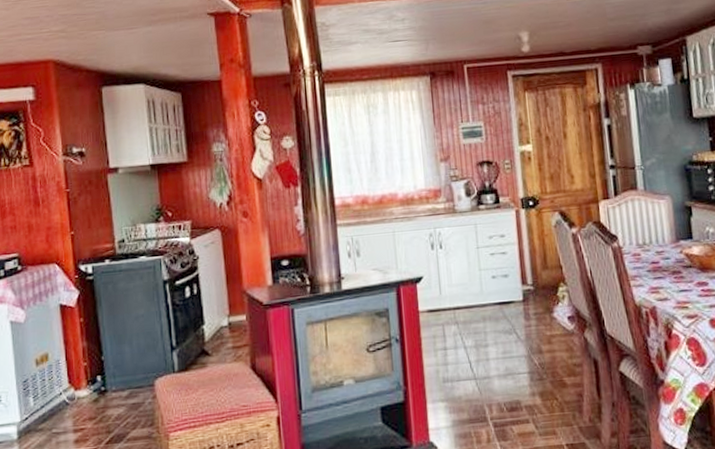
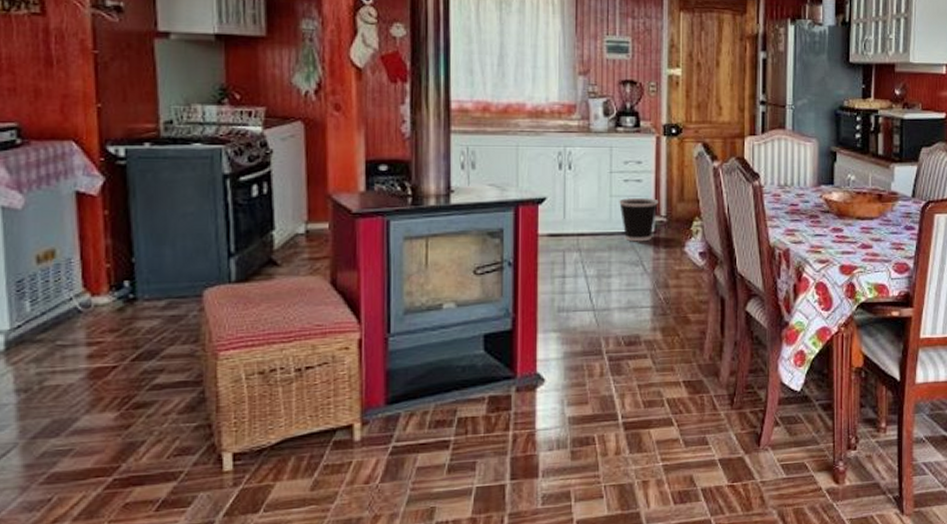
wastebasket: none [488,268,524,312] -> present [619,198,658,242]

